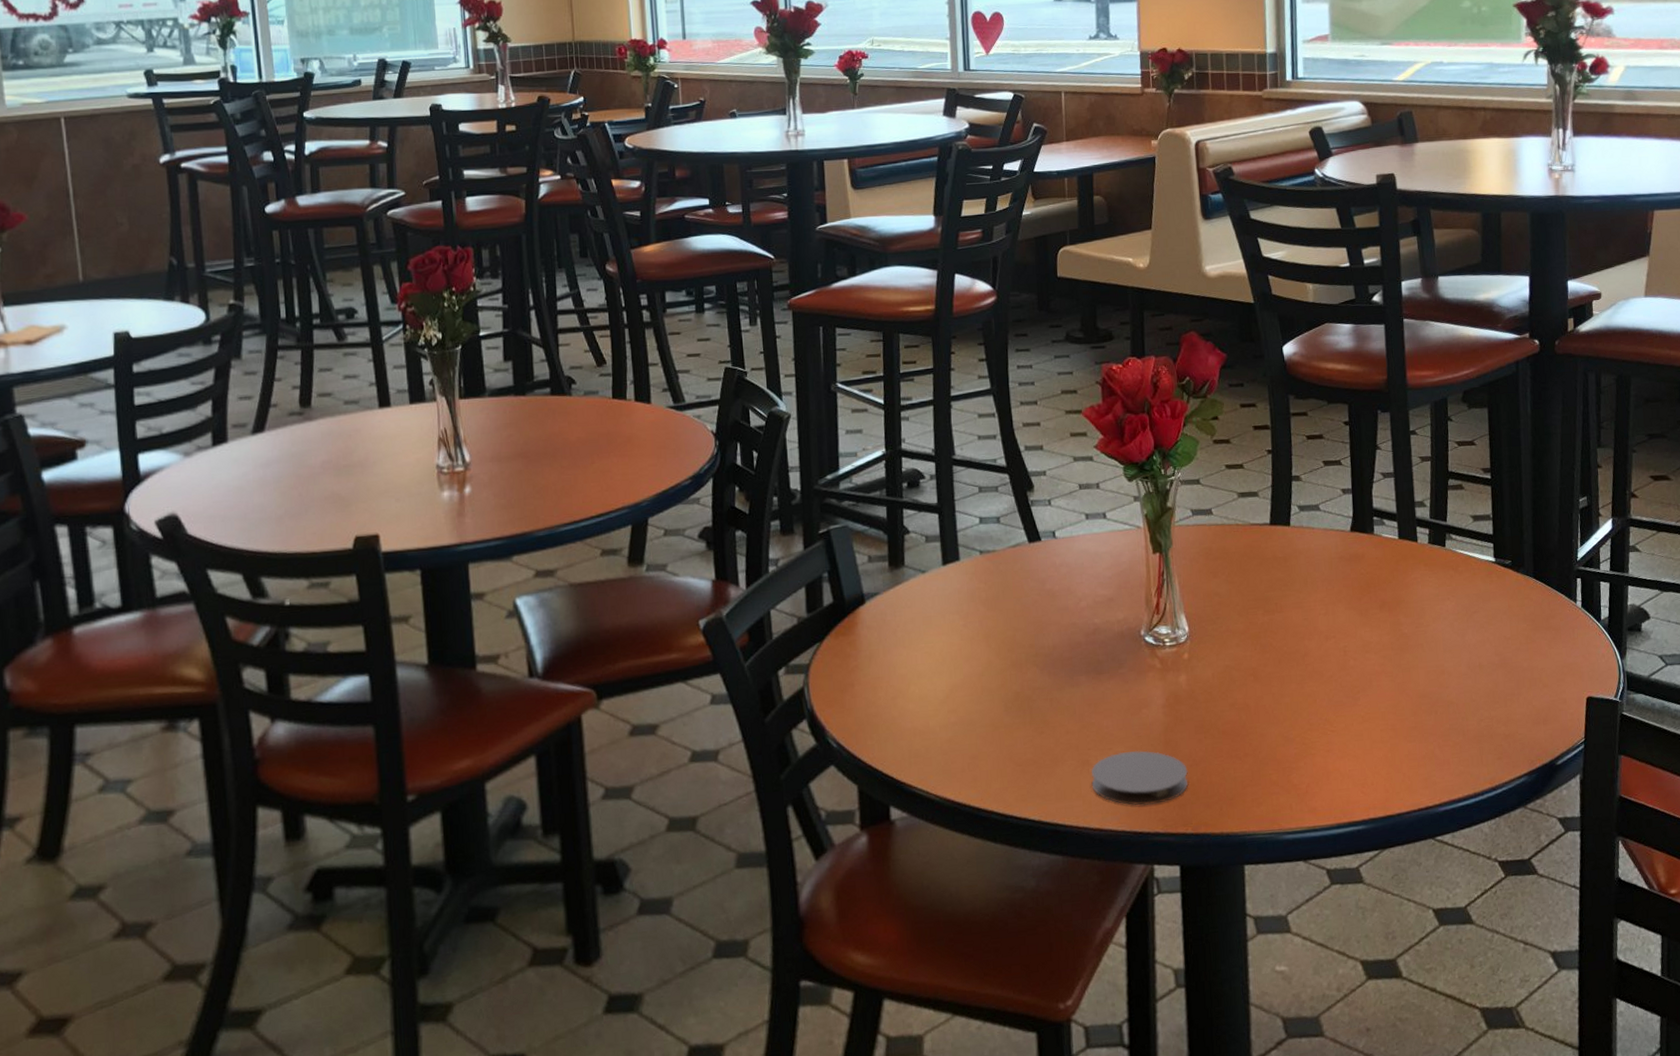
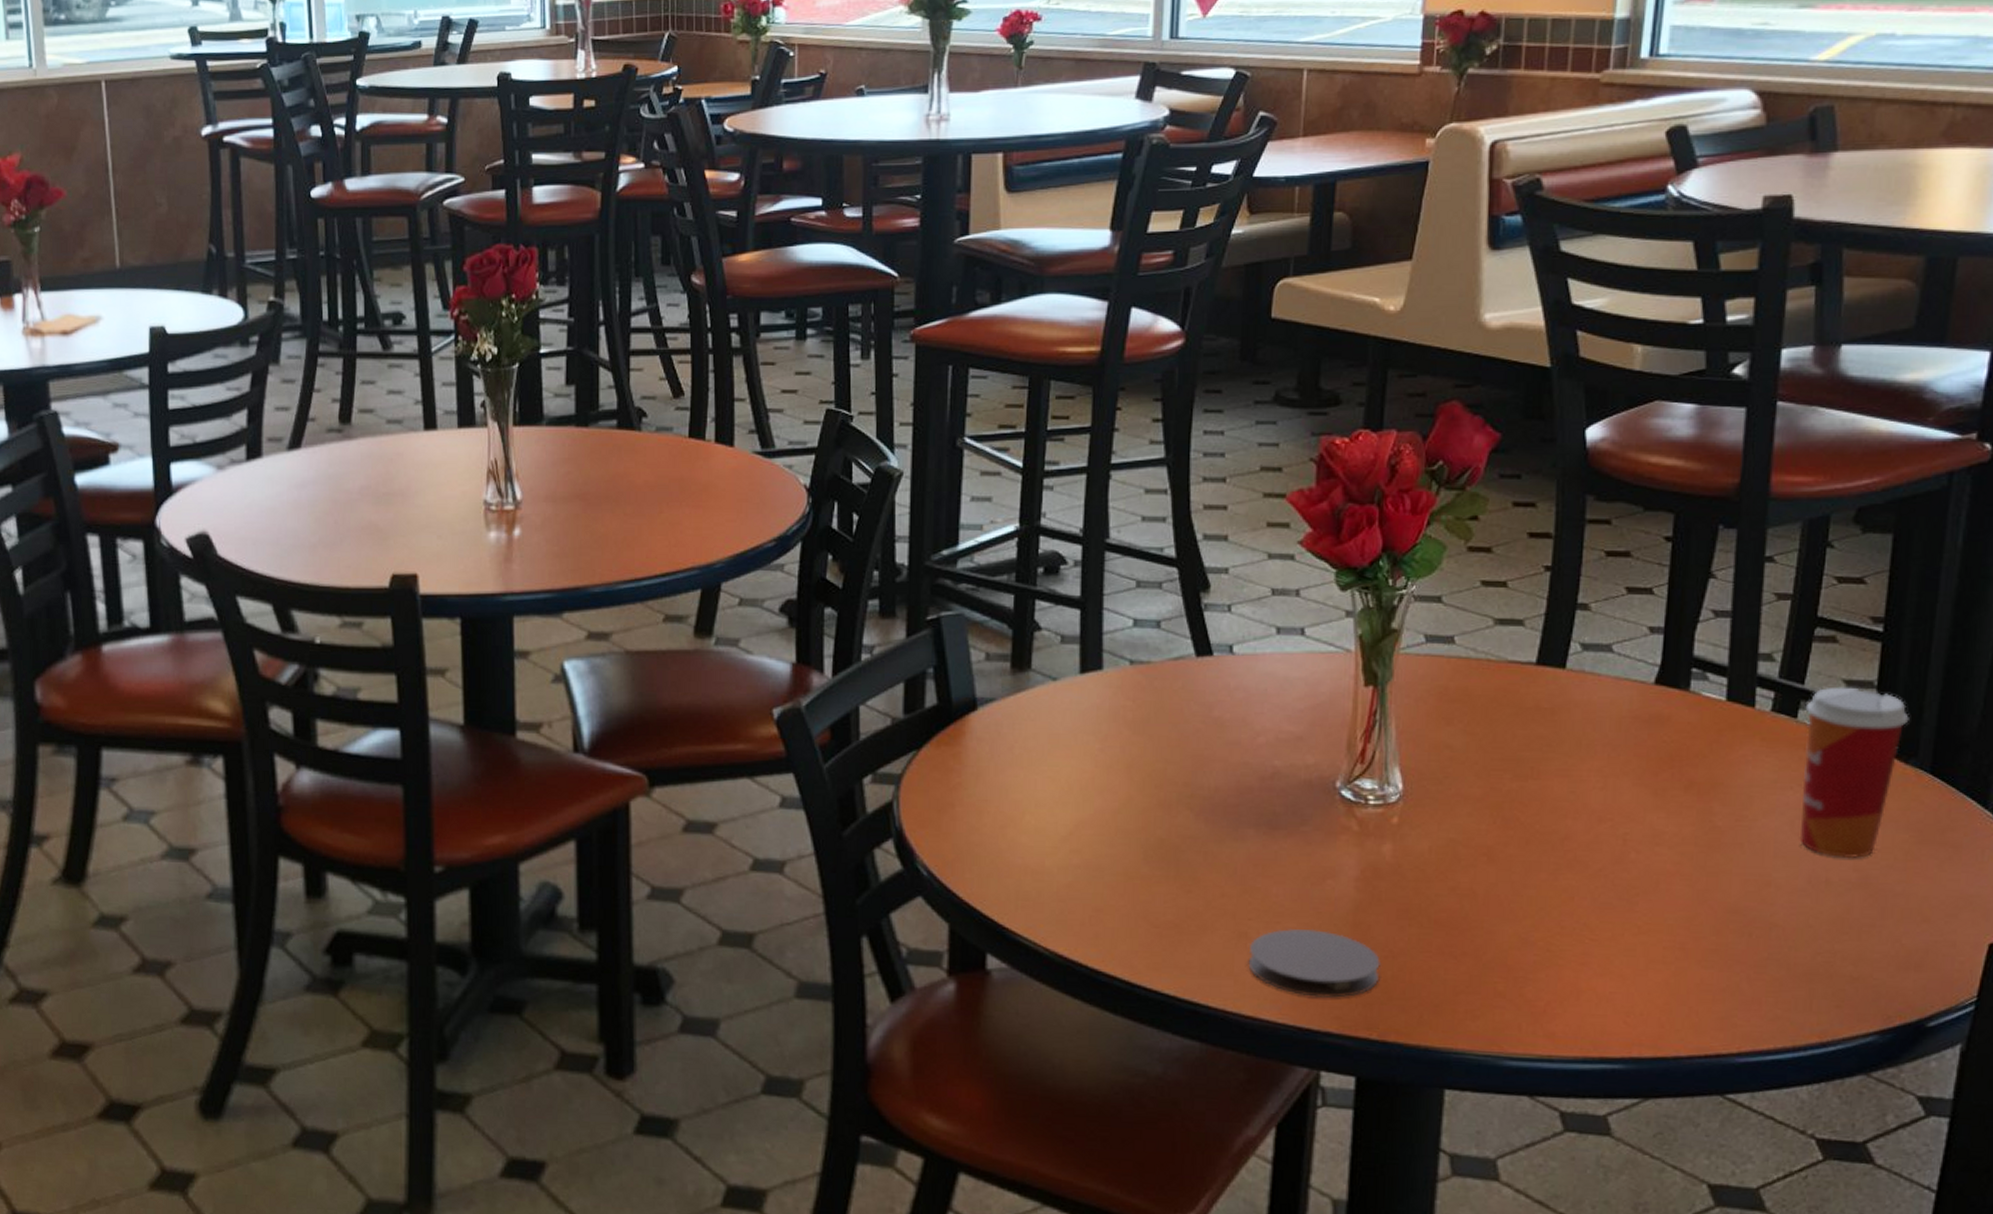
paper cup: none [1449,520,1516,647] -> present [1799,686,1909,859]

